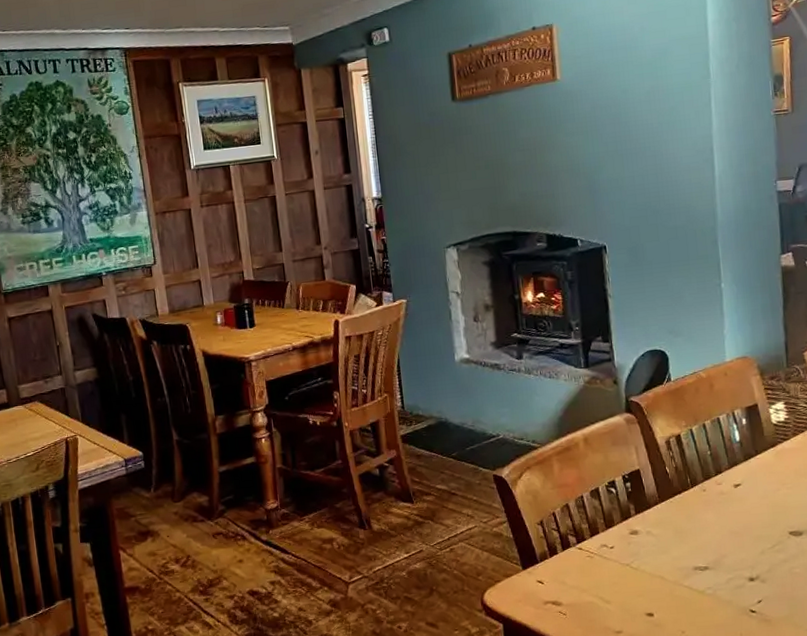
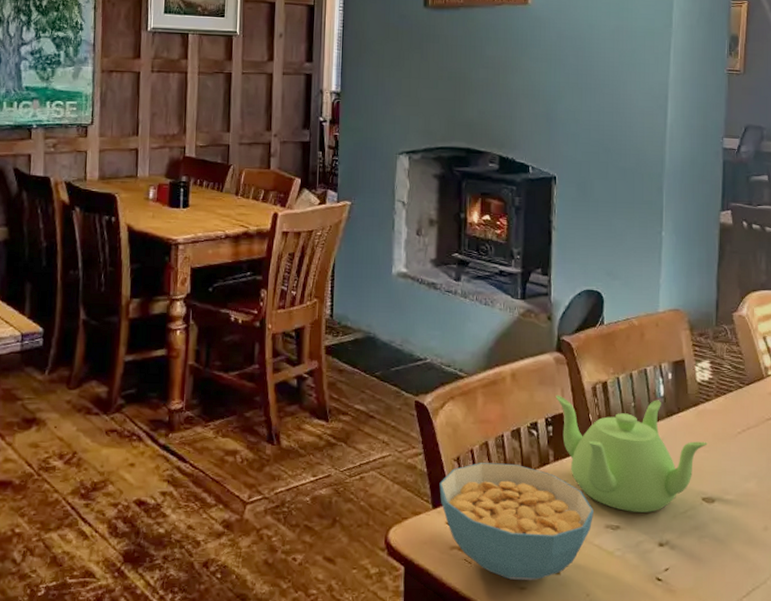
cereal bowl: none [526,521,681,626] -> present [439,463,595,581]
teapot: none [630,445,789,553] -> present [555,395,707,512]

